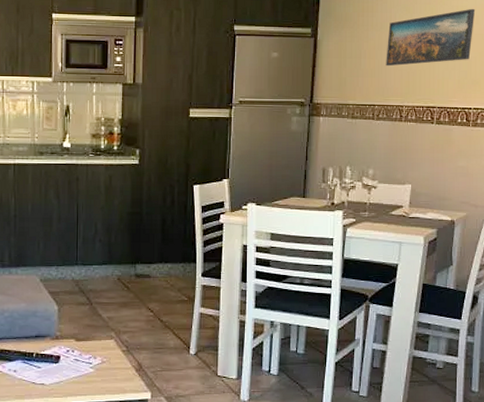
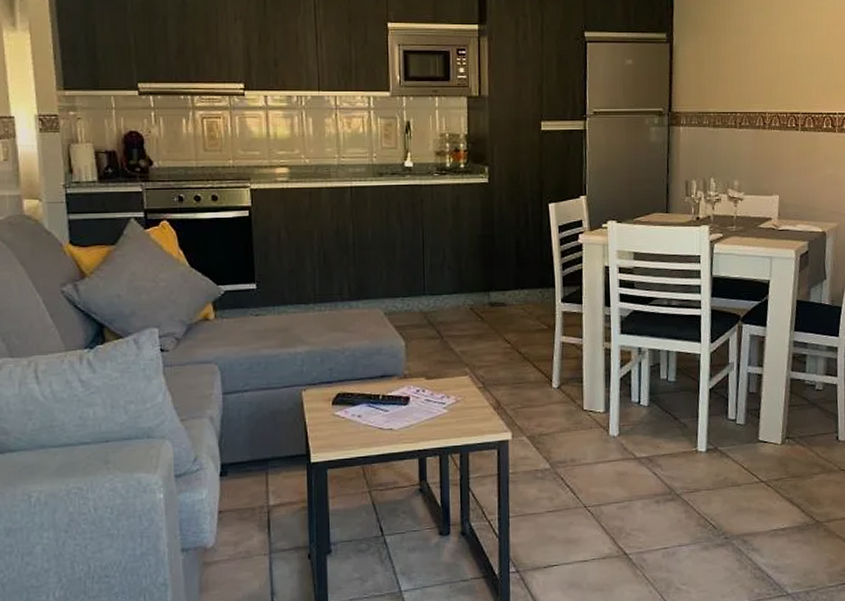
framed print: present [386,8,476,67] -> none [745,9,835,72]

